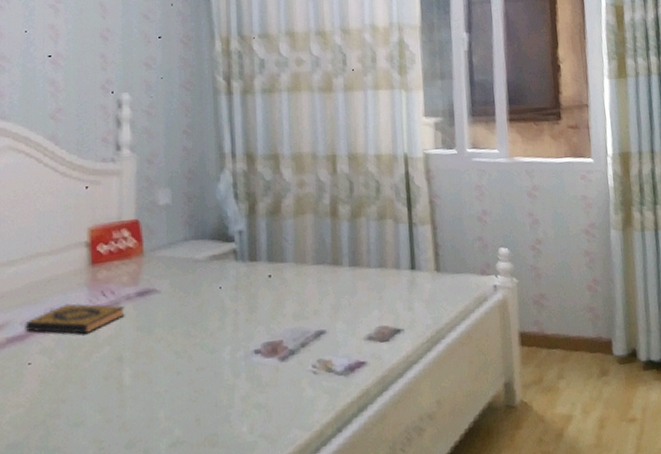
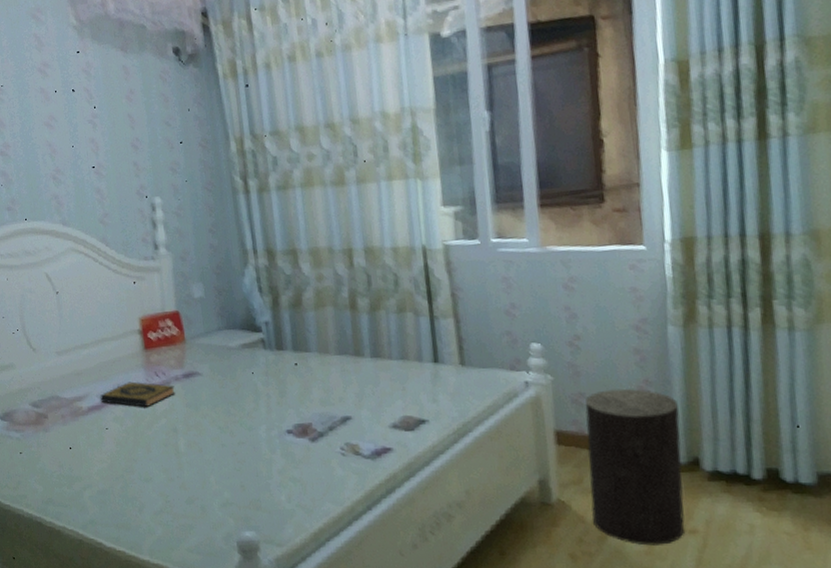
stool: none [545,288,626,439] -> present [585,388,685,546]

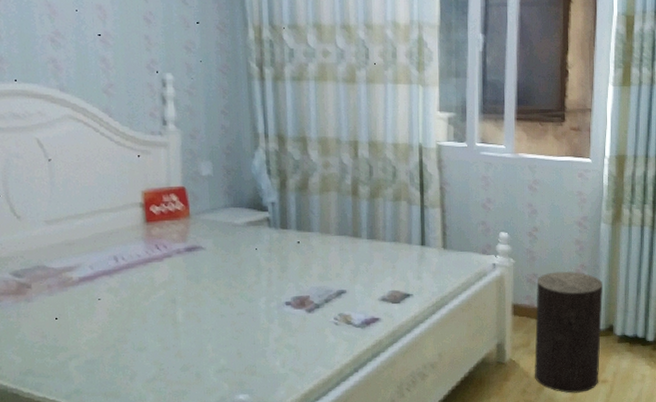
hardback book: present [100,381,175,407] -> none [93,253,176,279]

